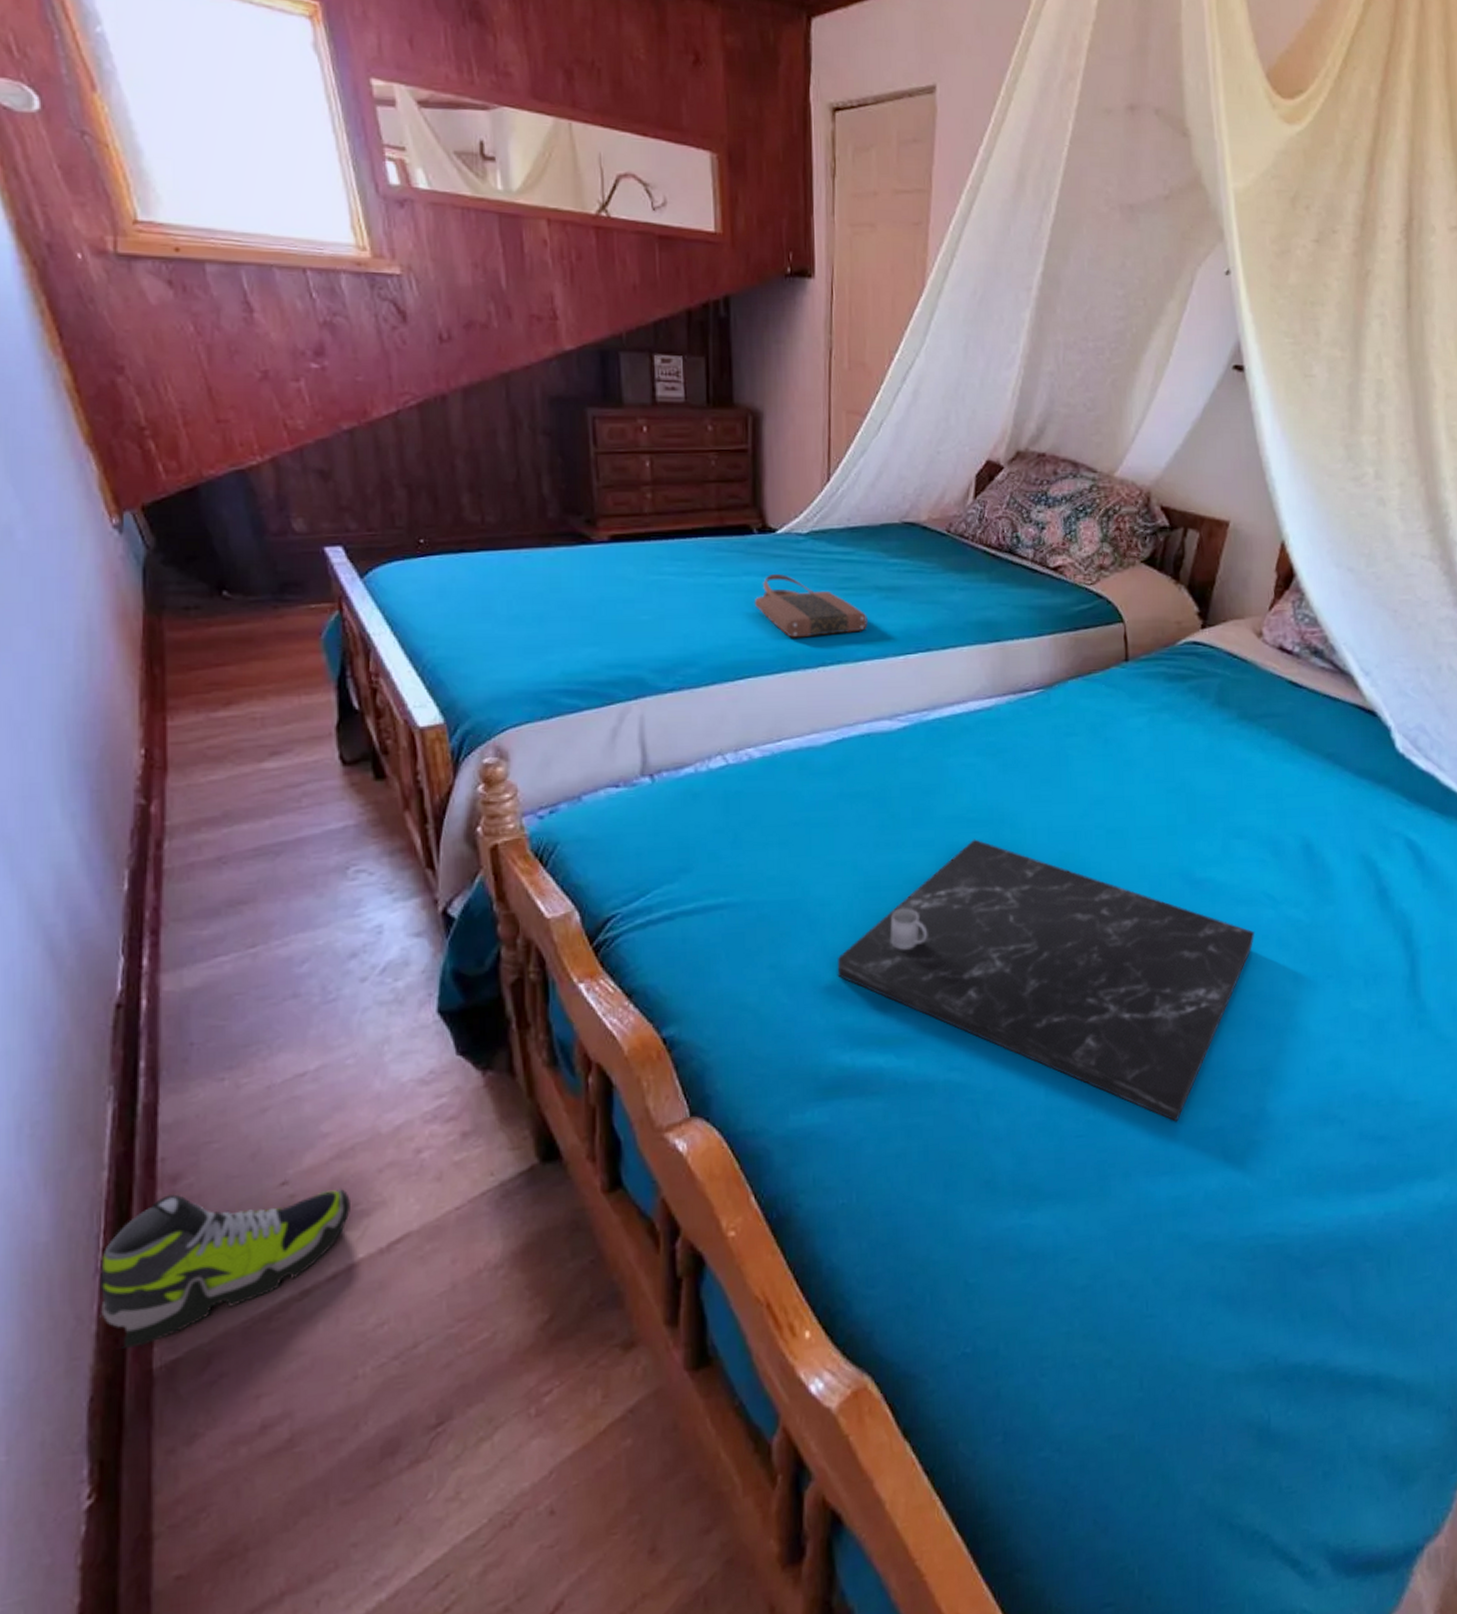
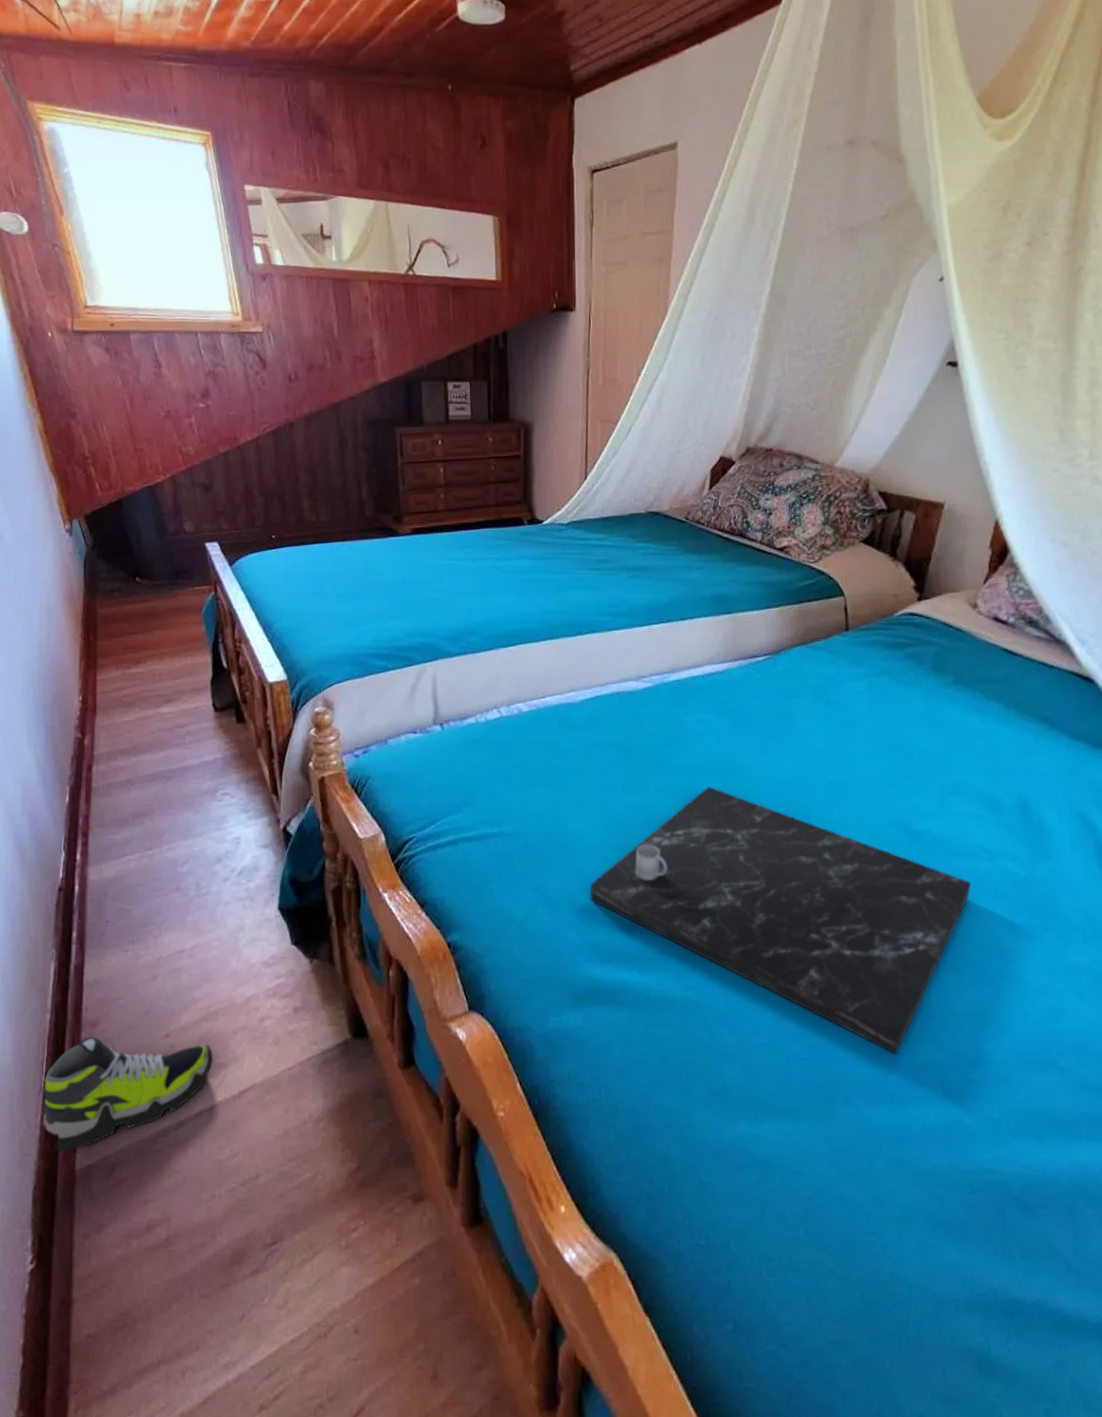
tote bag: present [755,574,868,638] -> none [525,558,618,611]

